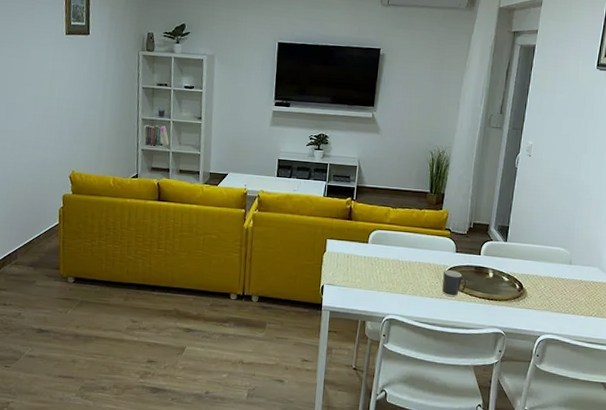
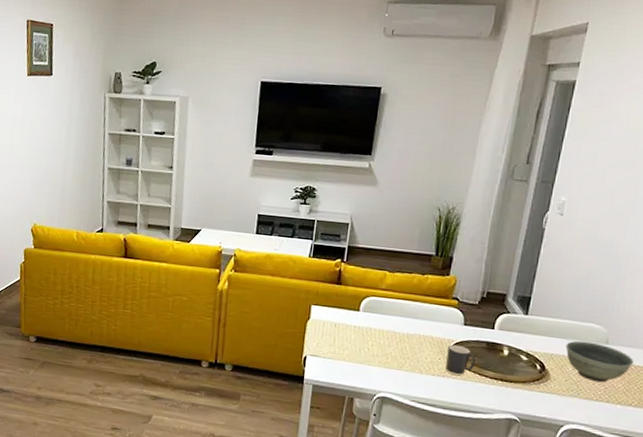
books: present [143,124,170,147] -> none [109,173,138,199]
bowl: none [538,262,593,297] -> present [565,340,635,382]

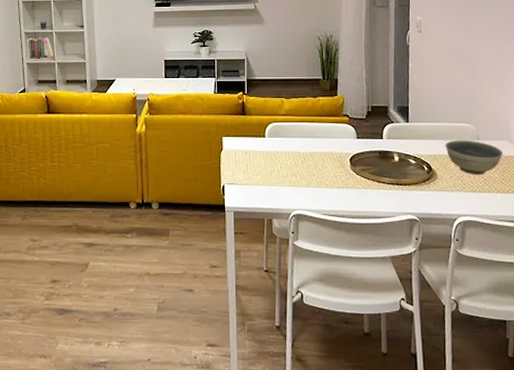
books: none [109,173,138,199] -> present [27,37,54,59]
mug: present [445,344,476,377] -> none [346,157,372,186]

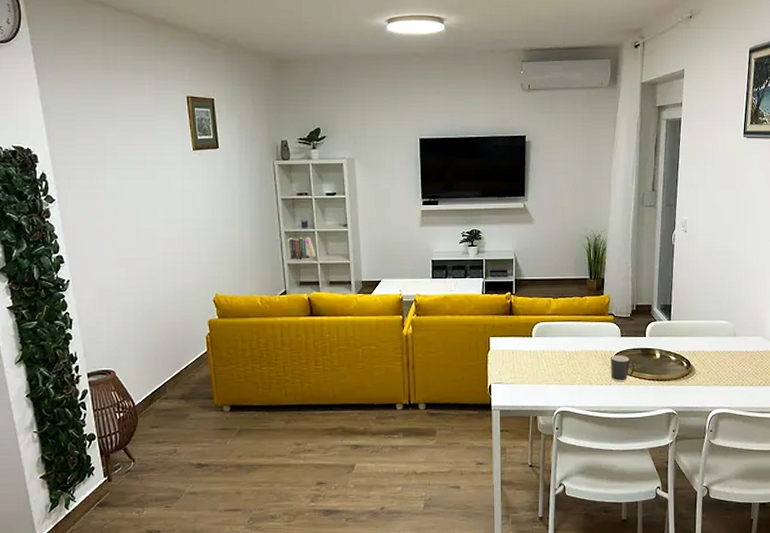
mug: none [346,157,372,186] -> present [610,355,634,382]
bowl: present [445,140,504,174] -> none [704,336,758,369]

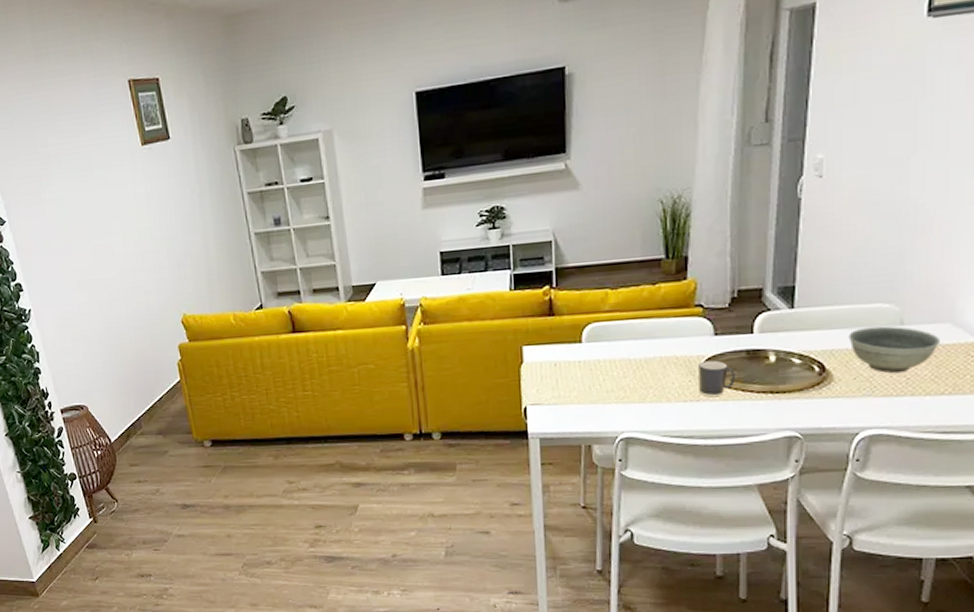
books: present [287,237,316,259] -> none [258,236,294,266]
bowl: none [704,336,758,369] -> present [848,326,941,373]

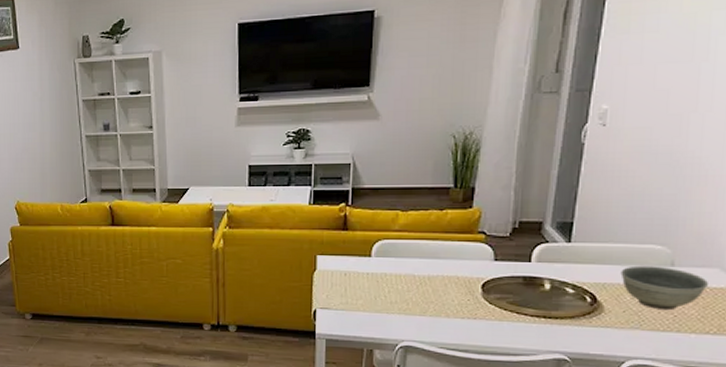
mug: present [697,360,735,398] -> none [476,283,511,317]

